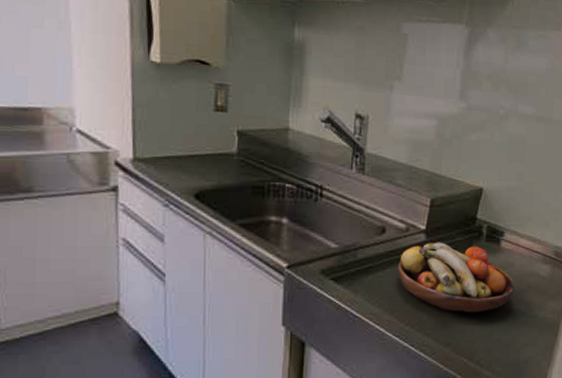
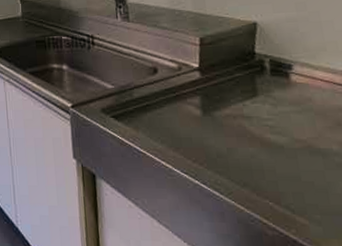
fruit bowl: present [398,242,515,313] -> none [175,79,320,152]

